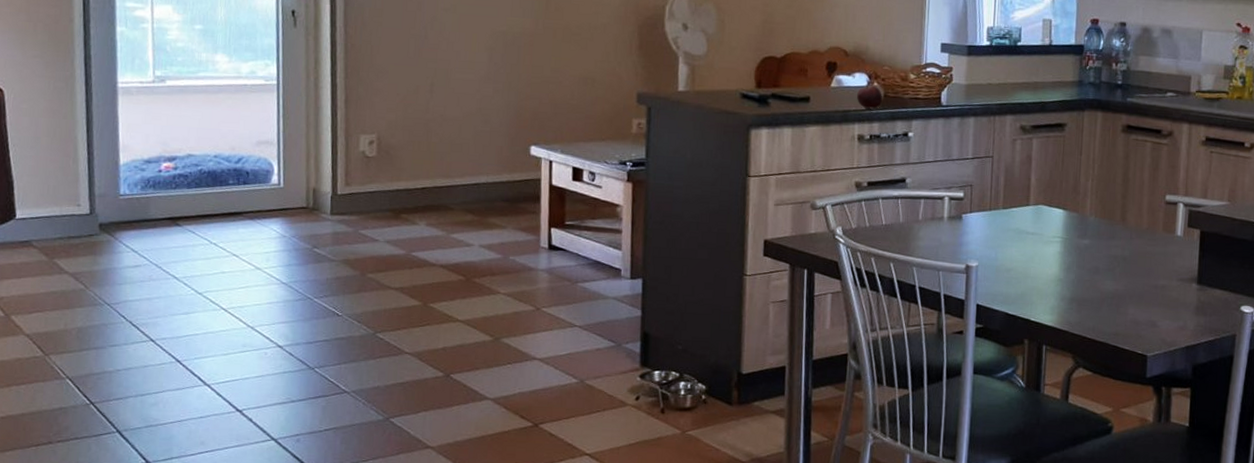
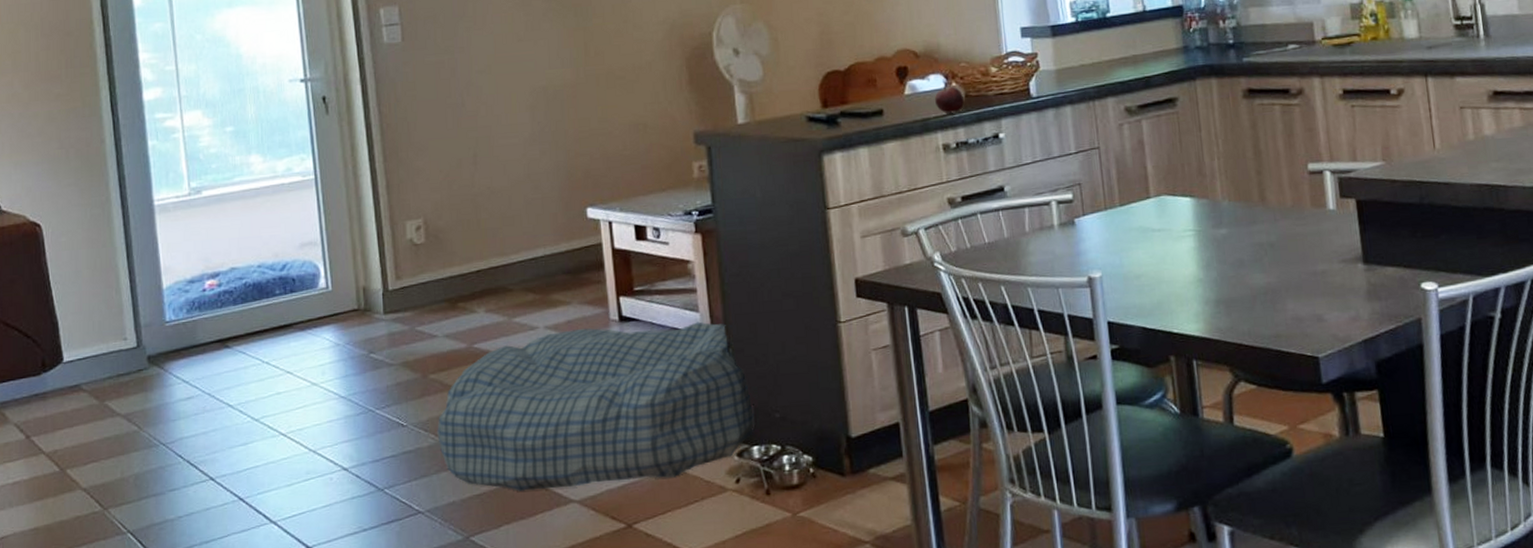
dog bed: none [369,251,660,389] -> present [437,322,756,491]

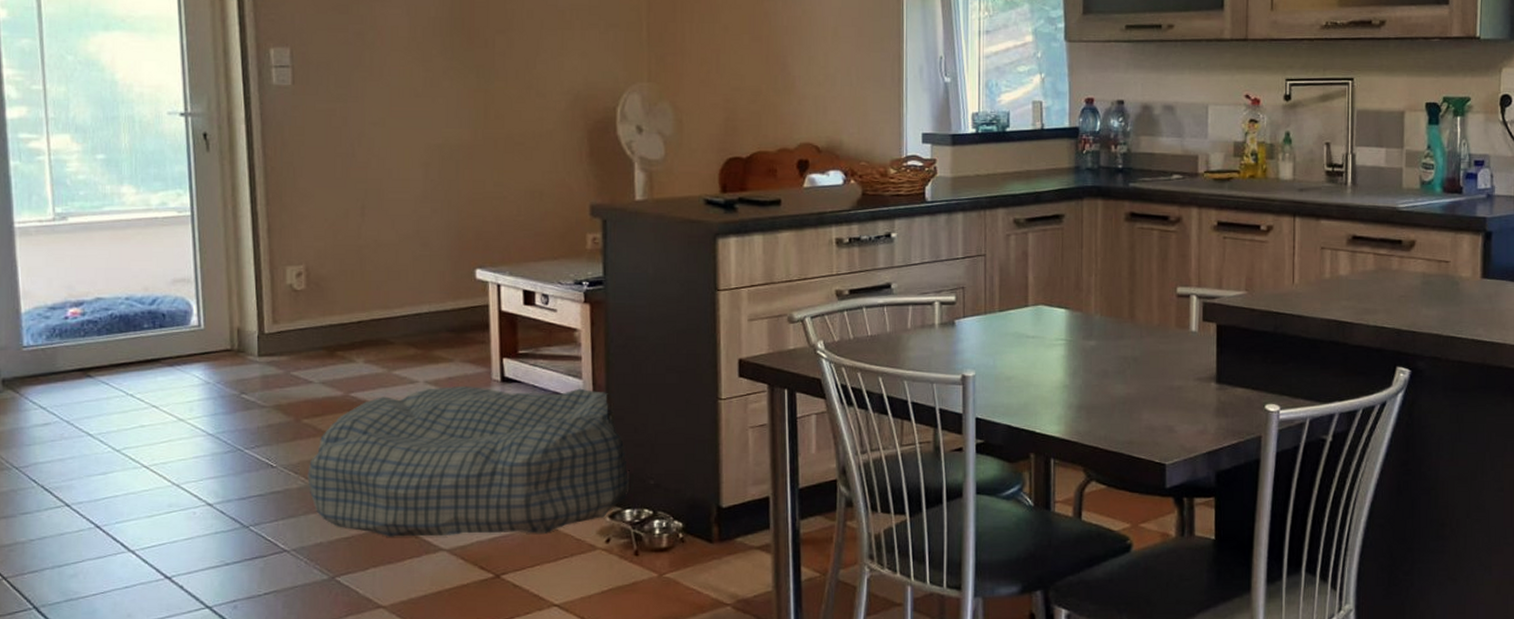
fruit: present [935,86,964,113] -> none [833,183,860,209]

